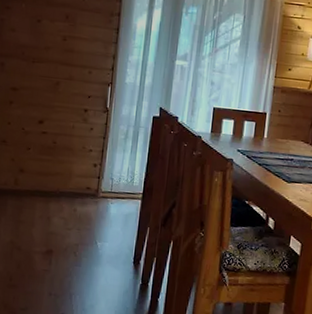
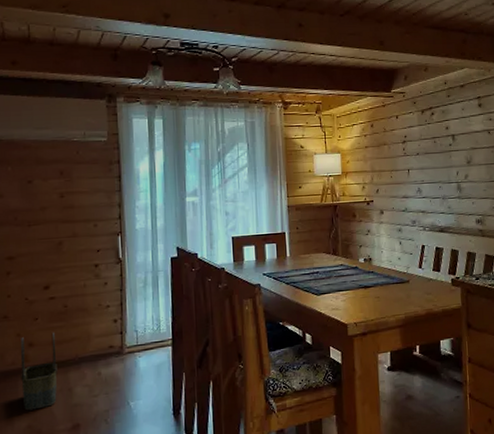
basket: none [9,162,43,229] -> present [20,333,57,411]

